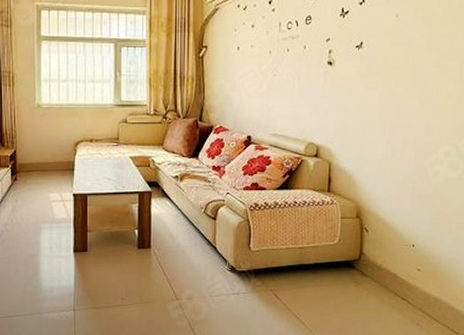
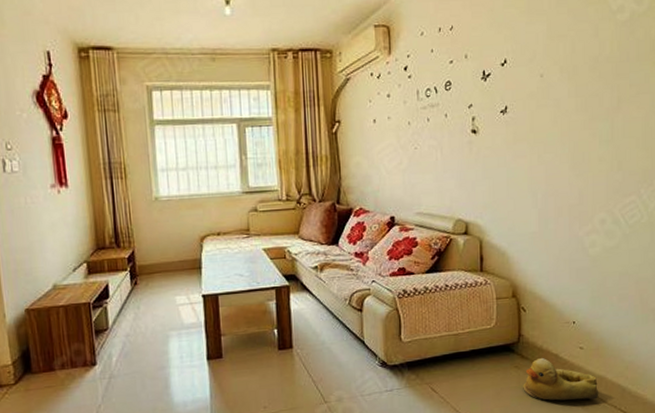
rubber duck: none [361,275,434,319] -> present [523,357,599,401]

